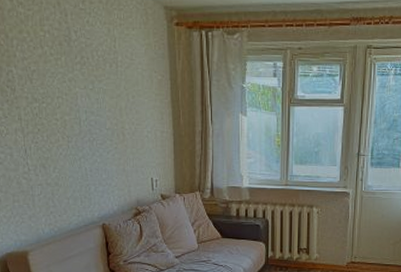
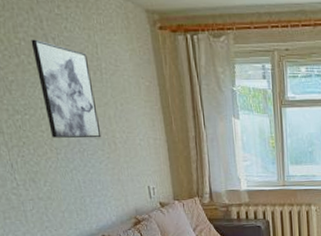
wall art: none [55,32,111,128] -> present [30,39,102,139]

